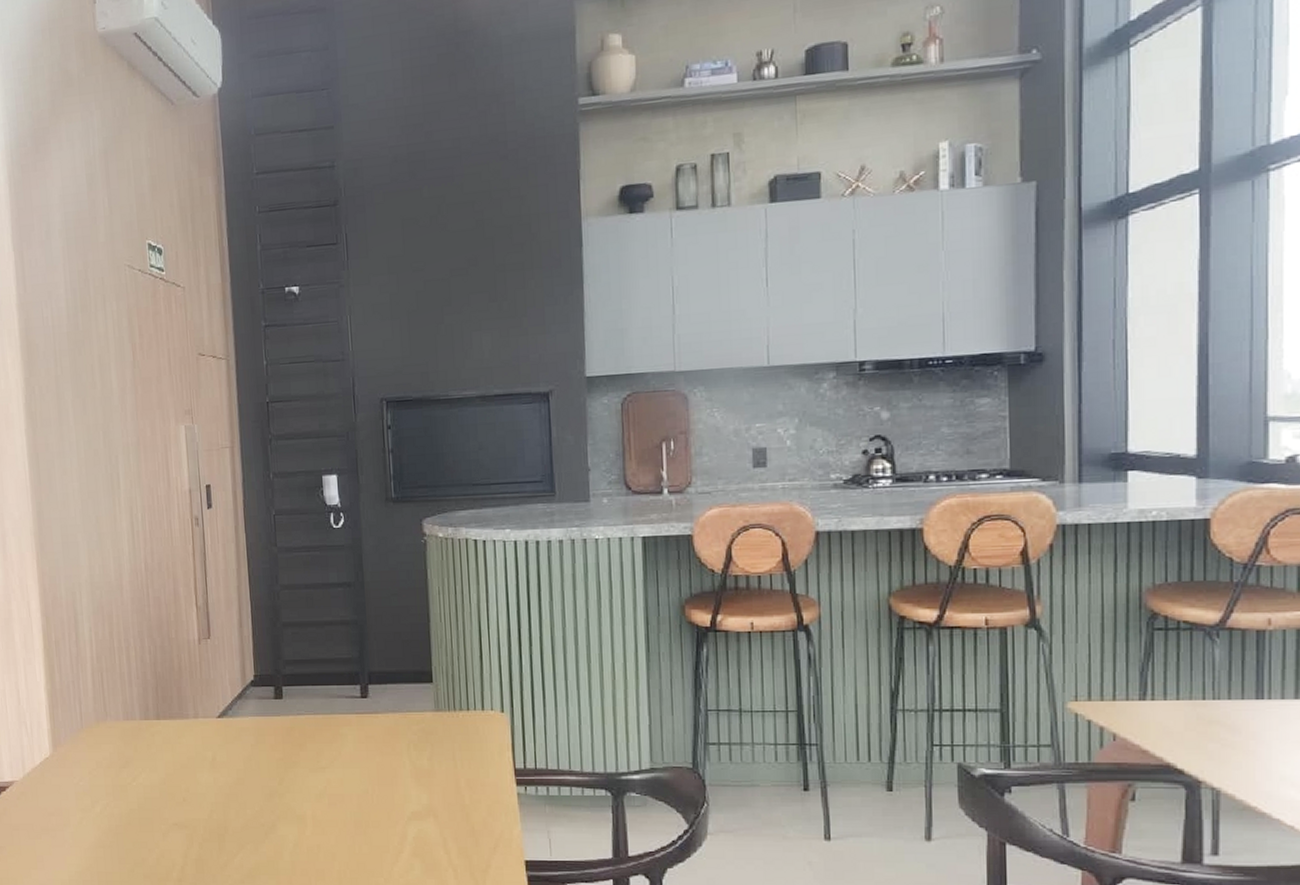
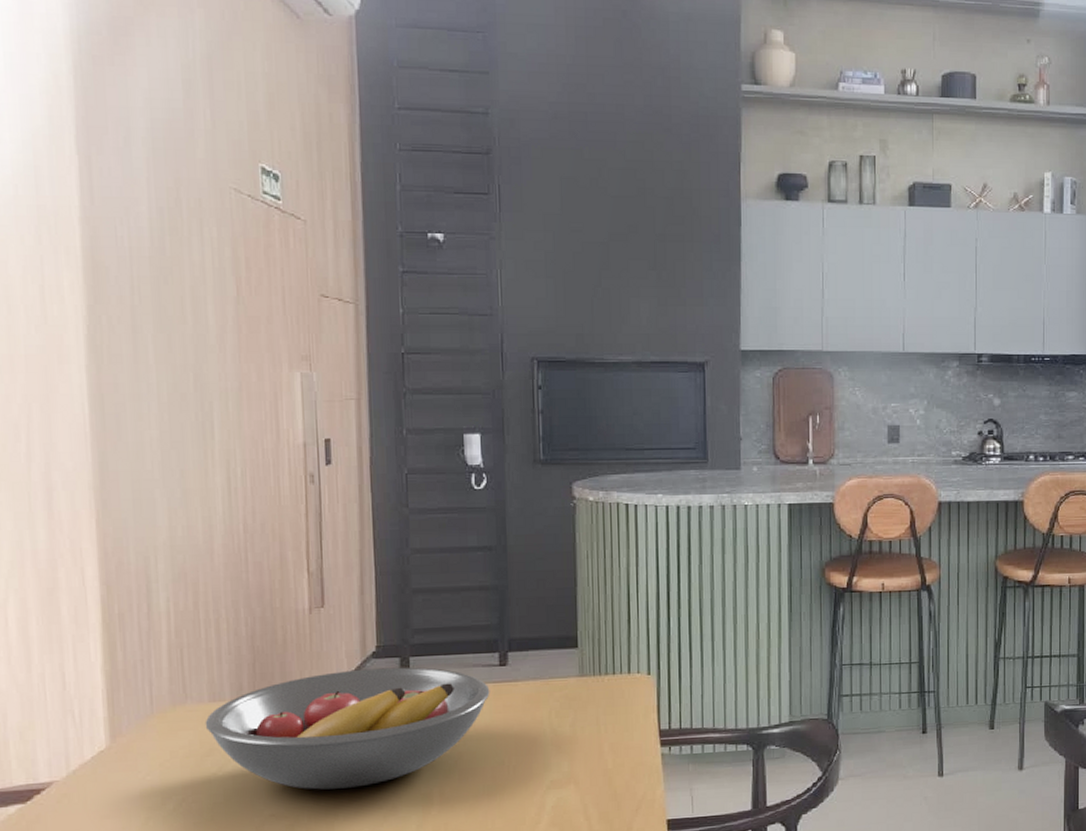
fruit bowl: none [121,695,354,805] -> present [205,667,490,790]

